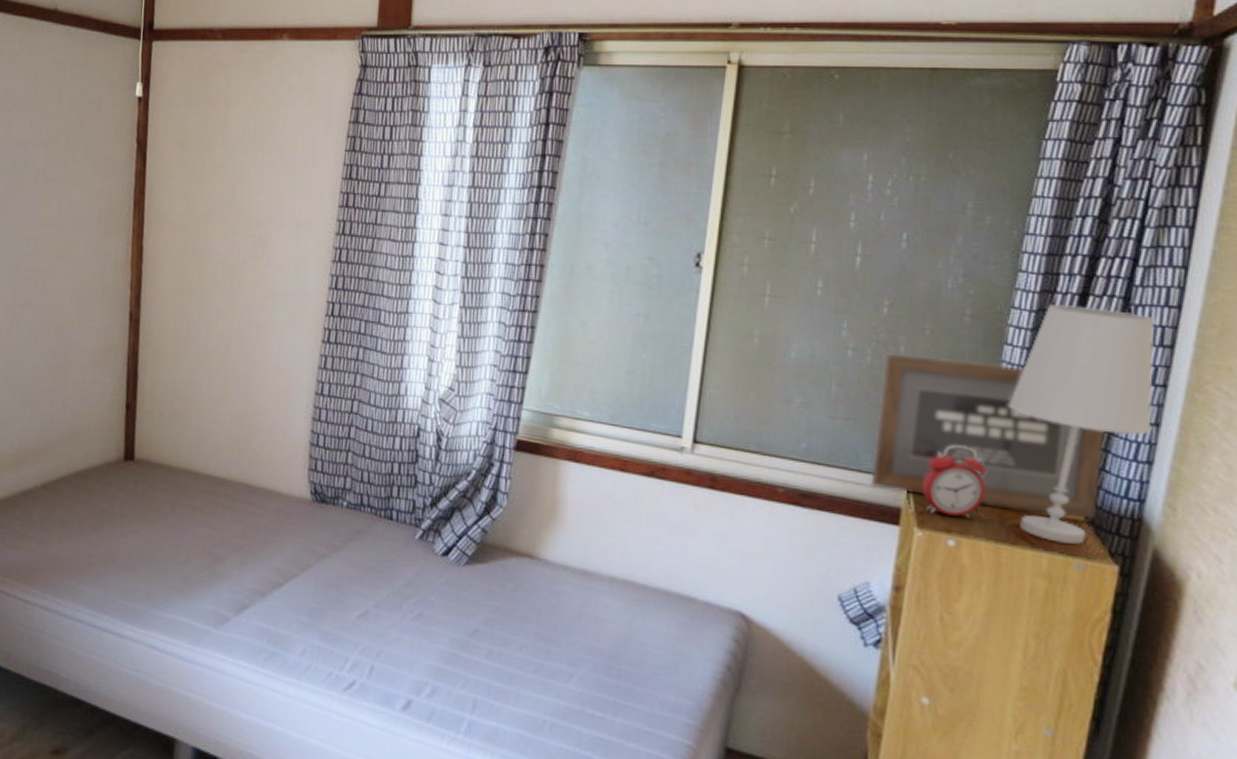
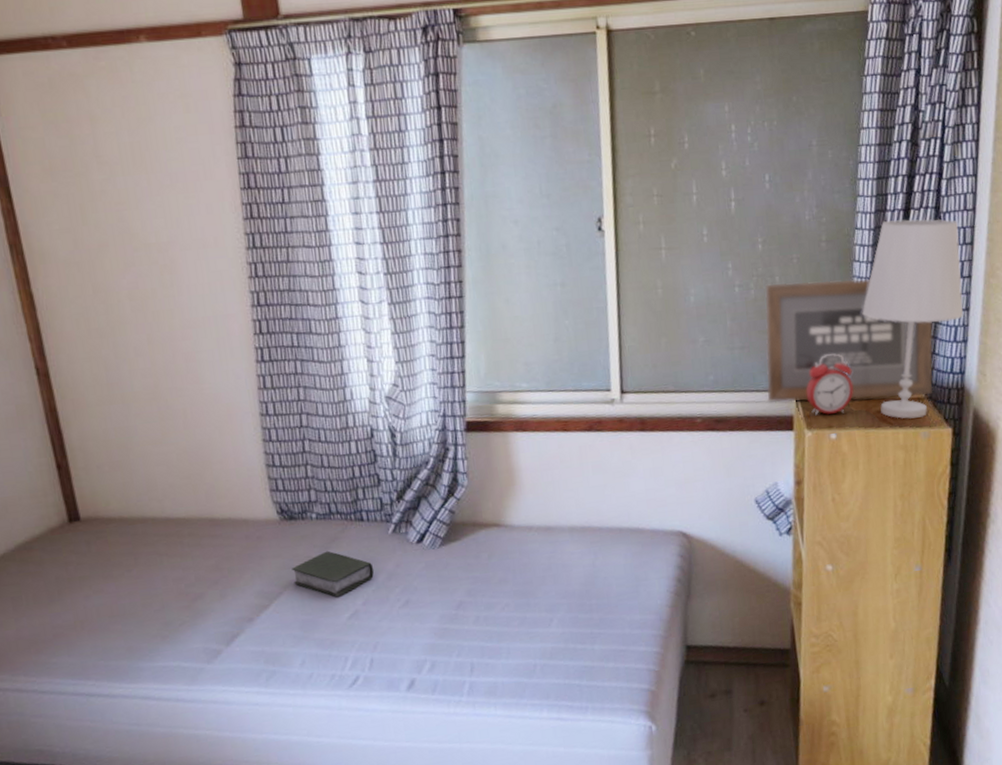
book: none [312,542,393,593] -> present [292,550,374,597]

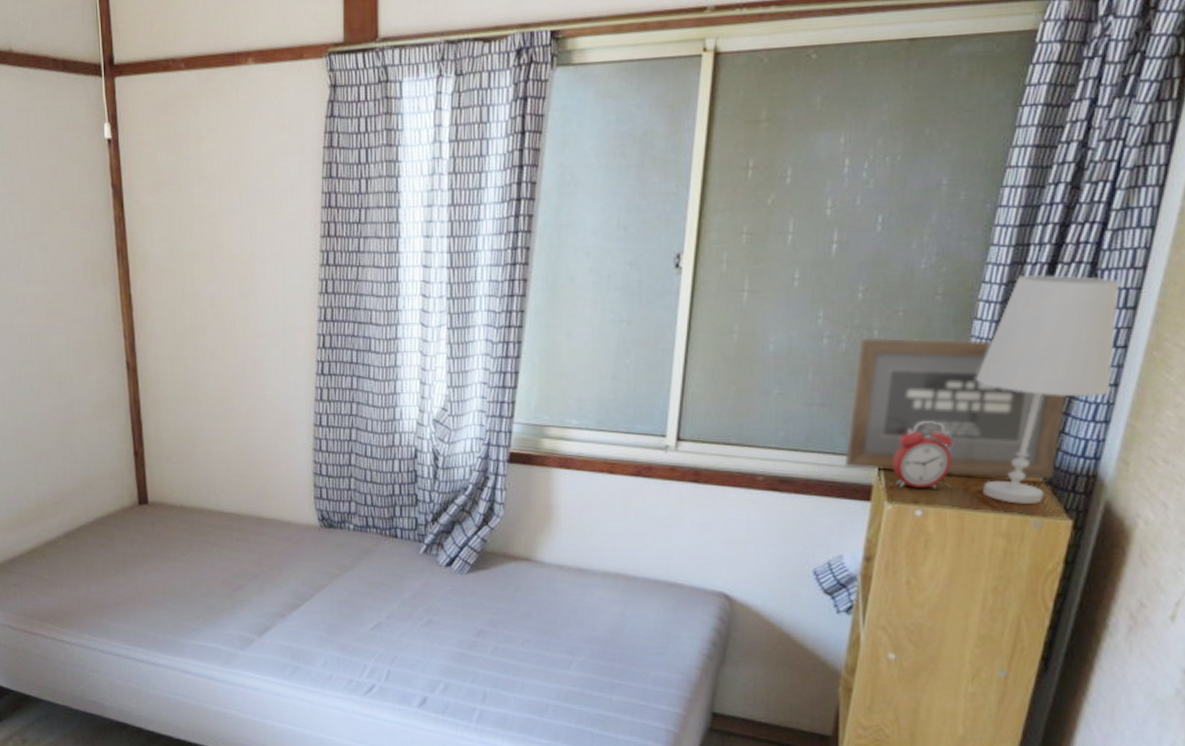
book: present [292,550,374,597] -> none [325,562,402,607]

